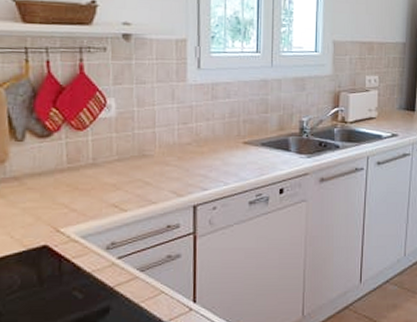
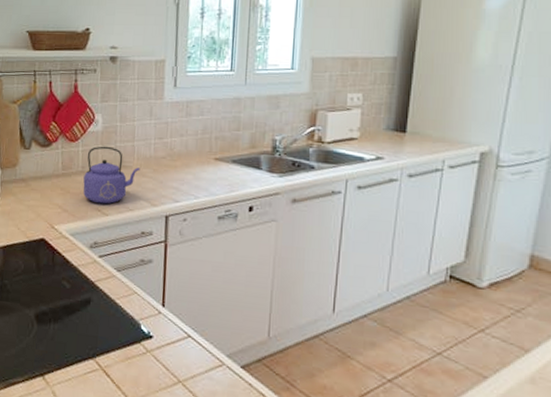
kettle: none [95,134,163,199] -> present [83,146,140,204]

